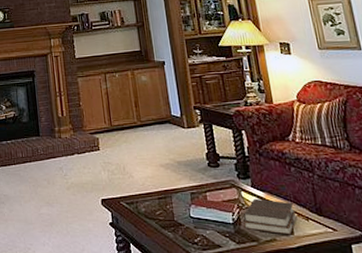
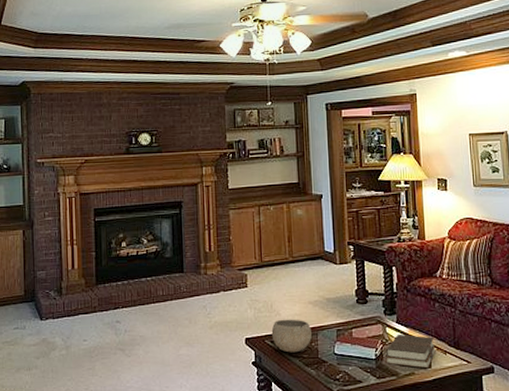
bowl: none [126,181,166,215] -> present [271,319,312,353]

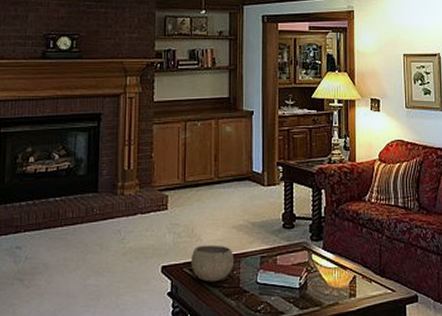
bible: present [385,334,436,369] -> none [310,261,361,298]

